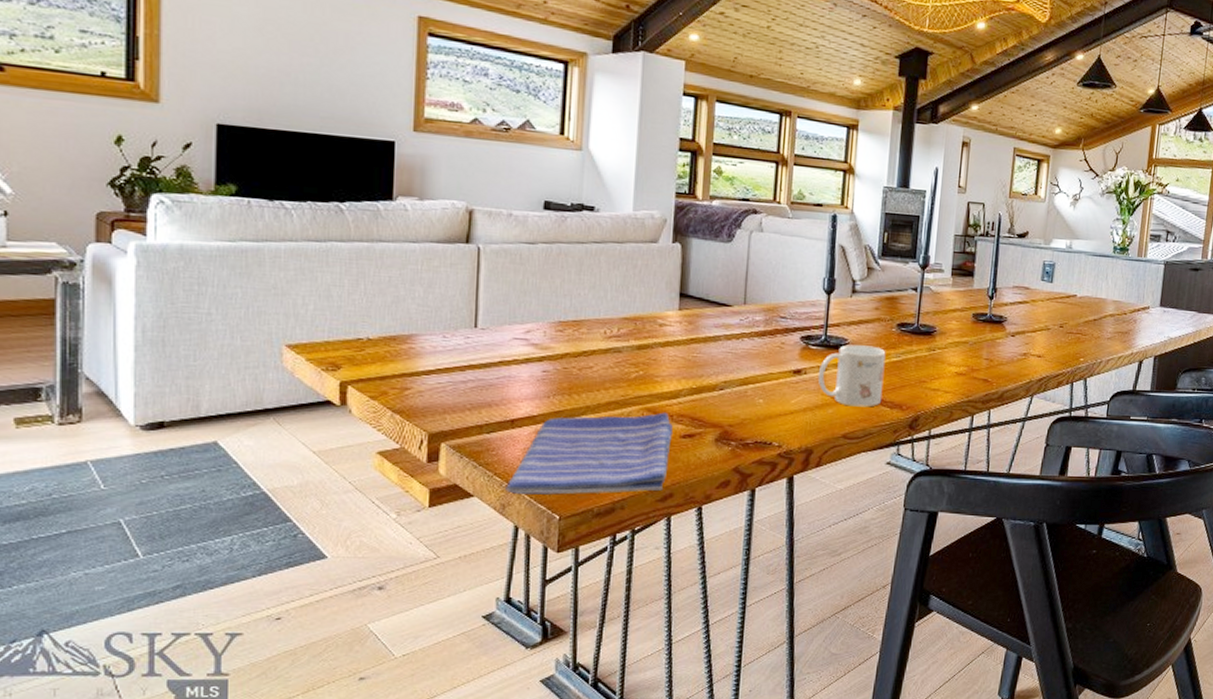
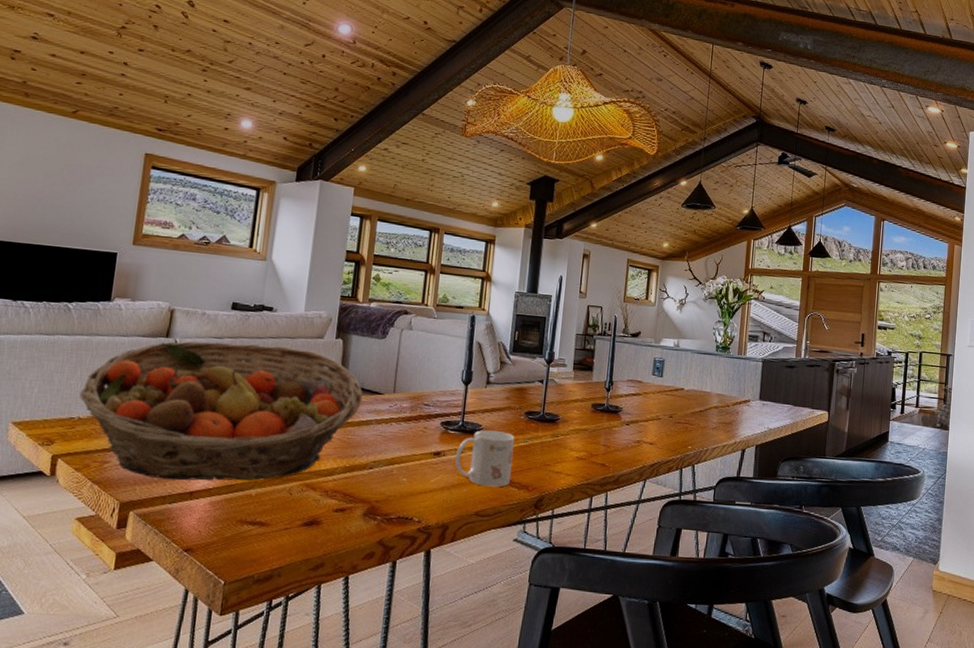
fruit basket: none [366,247,708,407] -> present [80,341,363,481]
dish towel: present [505,412,673,496] -> none [180,488,327,562]

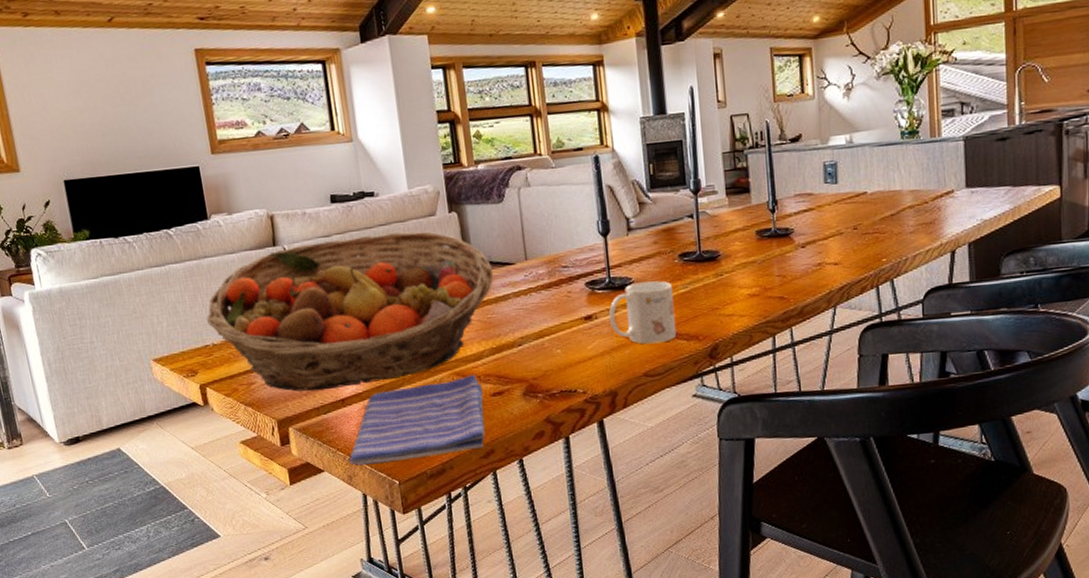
dish towel: none [180,488,327,562] -> present [349,374,485,466]

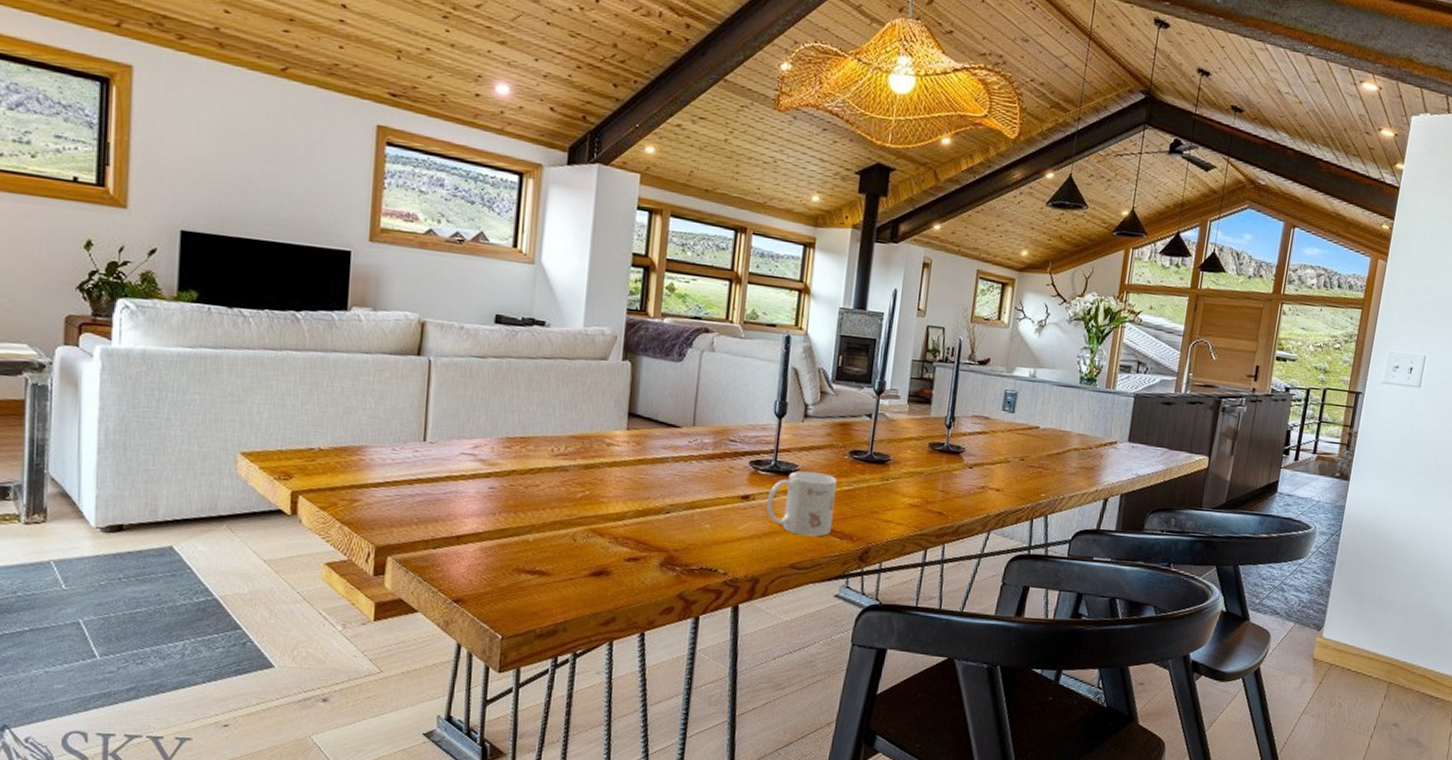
fruit basket: present [206,231,494,392] -> none [319,360,657,524]
dish towel: present [349,374,485,466] -> none [449,534,617,615]

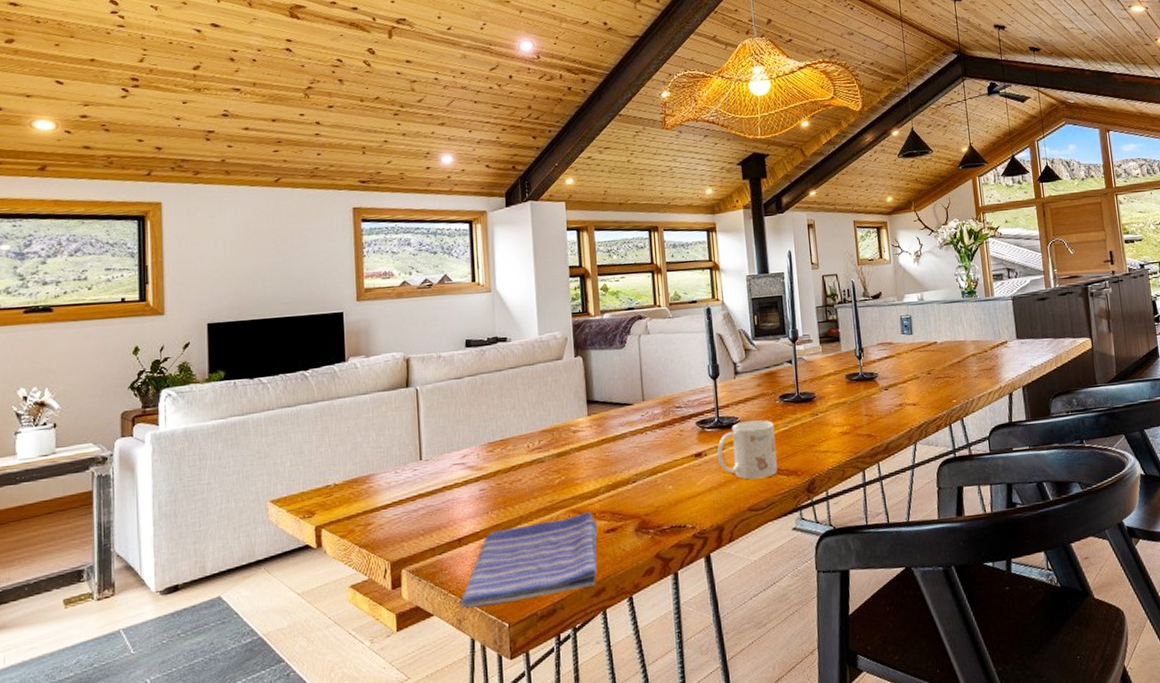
dish towel: none [449,534,617,615] -> present [460,511,598,608]

